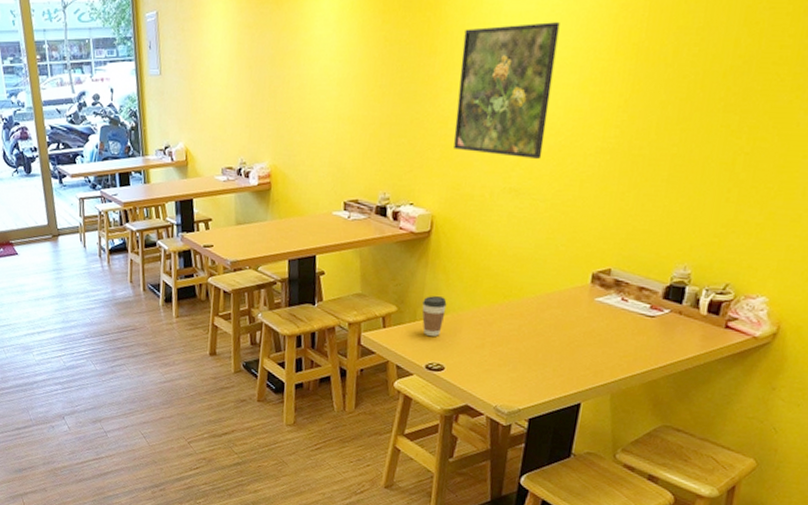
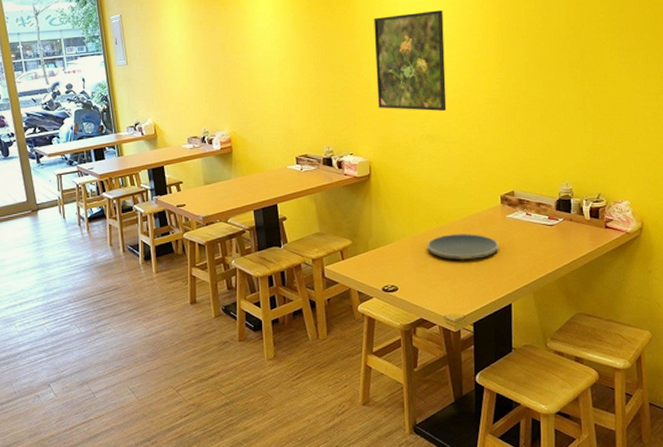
coffee cup: present [422,296,447,337] -> none [372,228,392,263]
plate: none [487,312,579,346] -> present [427,234,499,259]

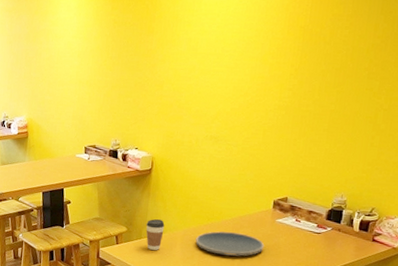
coffee cup: none [372,228,392,263] -> present [146,219,165,251]
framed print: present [374,10,447,111] -> none [168,10,246,114]

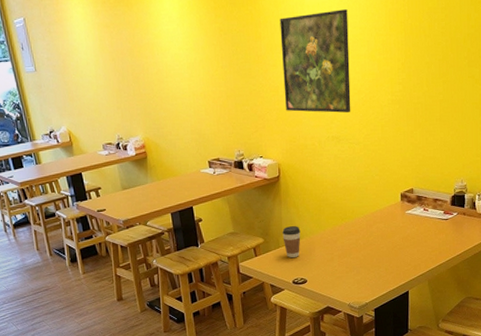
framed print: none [168,10,246,114] -> present [280,9,351,113]
plate: present [195,231,265,256] -> none [333,229,399,253]

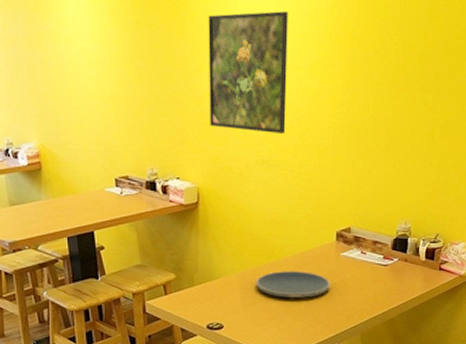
coffee cup: present [282,226,301,258] -> none [198,262,219,300]
plate: none [333,229,399,253] -> present [256,271,331,298]

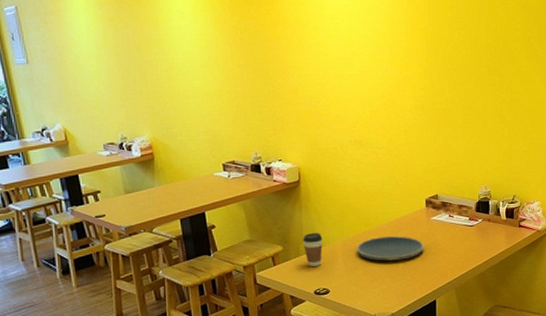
coffee cup: none [198,262,219,300] -> present [303,233,323,267]
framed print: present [208,11,288,133] -> none [299,14,374,117]

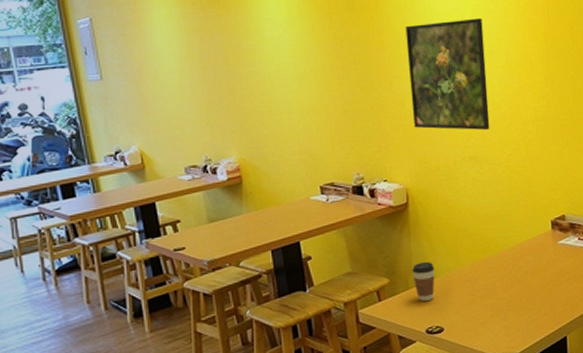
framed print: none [299,14,374,117] -> present [405,19,490,130]
plate: present [357,236,424,261] -> none [474,263,552,292]

